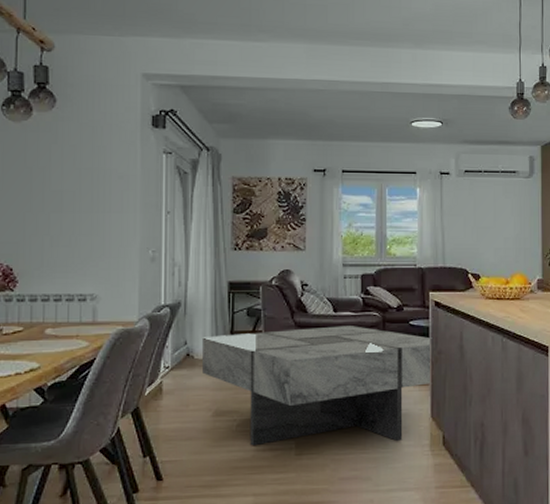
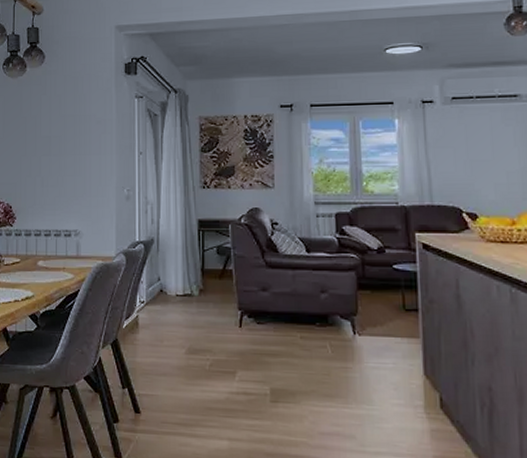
coffee table: present [203,326,433,446] -> none [175,267,424,398]

